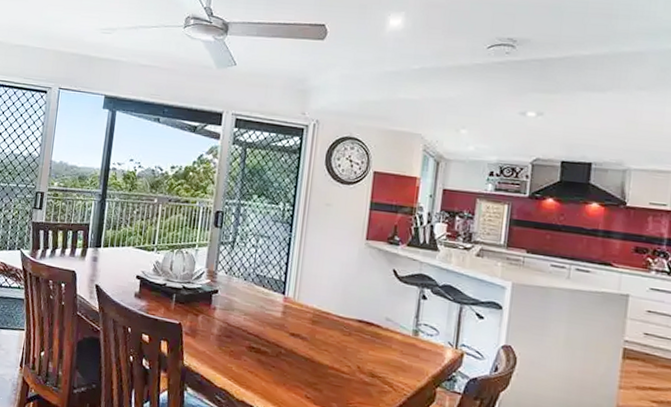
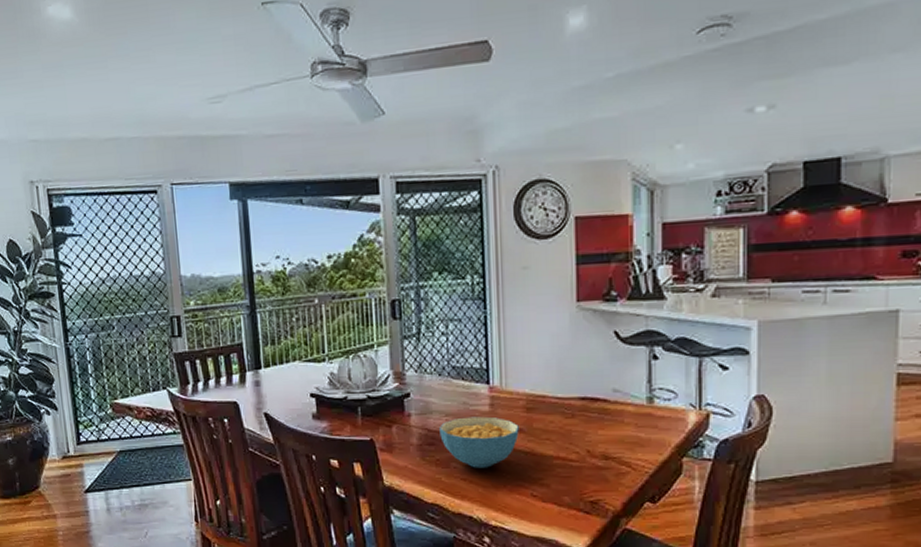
cereal bowl: none [237,318,304,366] -> present [439,416,519,468]

